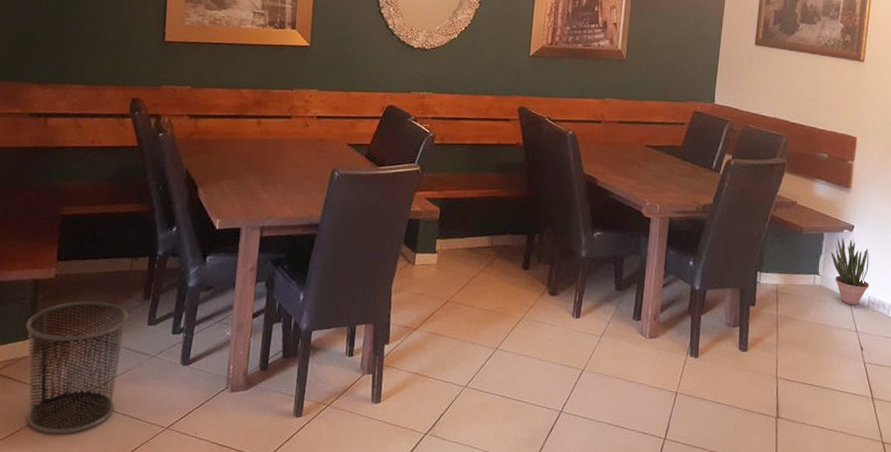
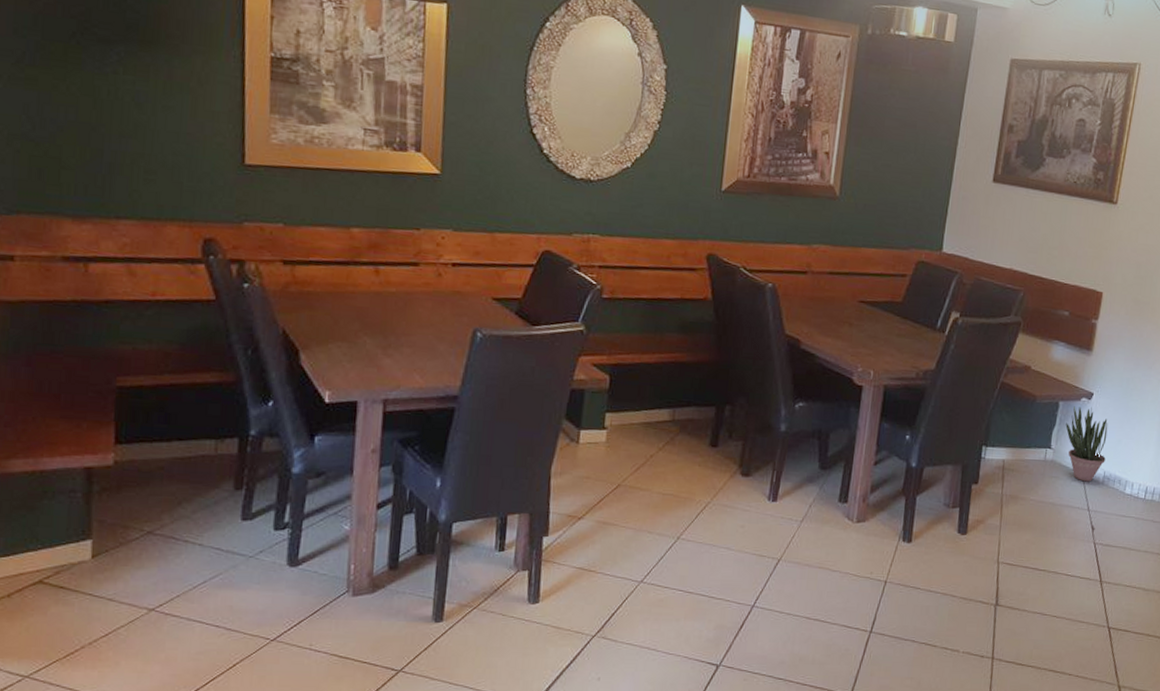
waste bin: present [25,300,129,435] -> none [78,492,216,652]

